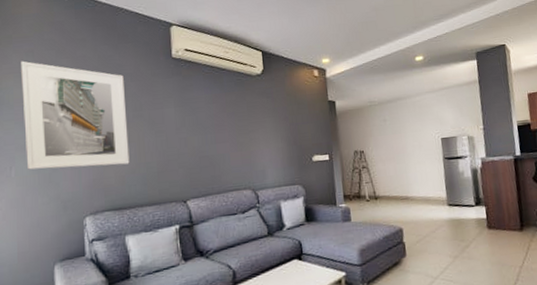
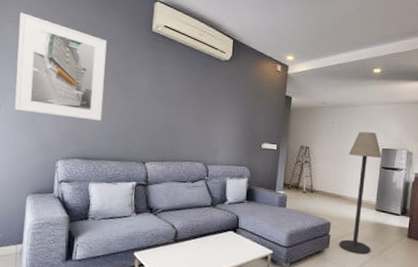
floor lamp: none [406,123,452,258] -> present [339,132,382,255]

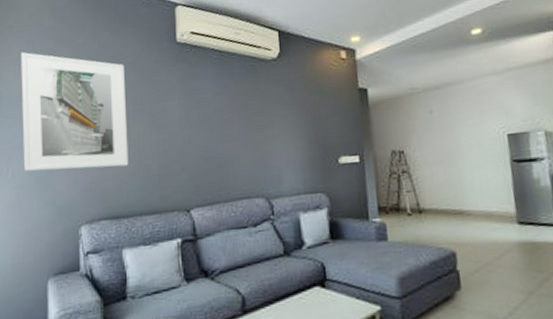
floor lamp: present [339,132,382,255] -> none [460,114,525,293]

